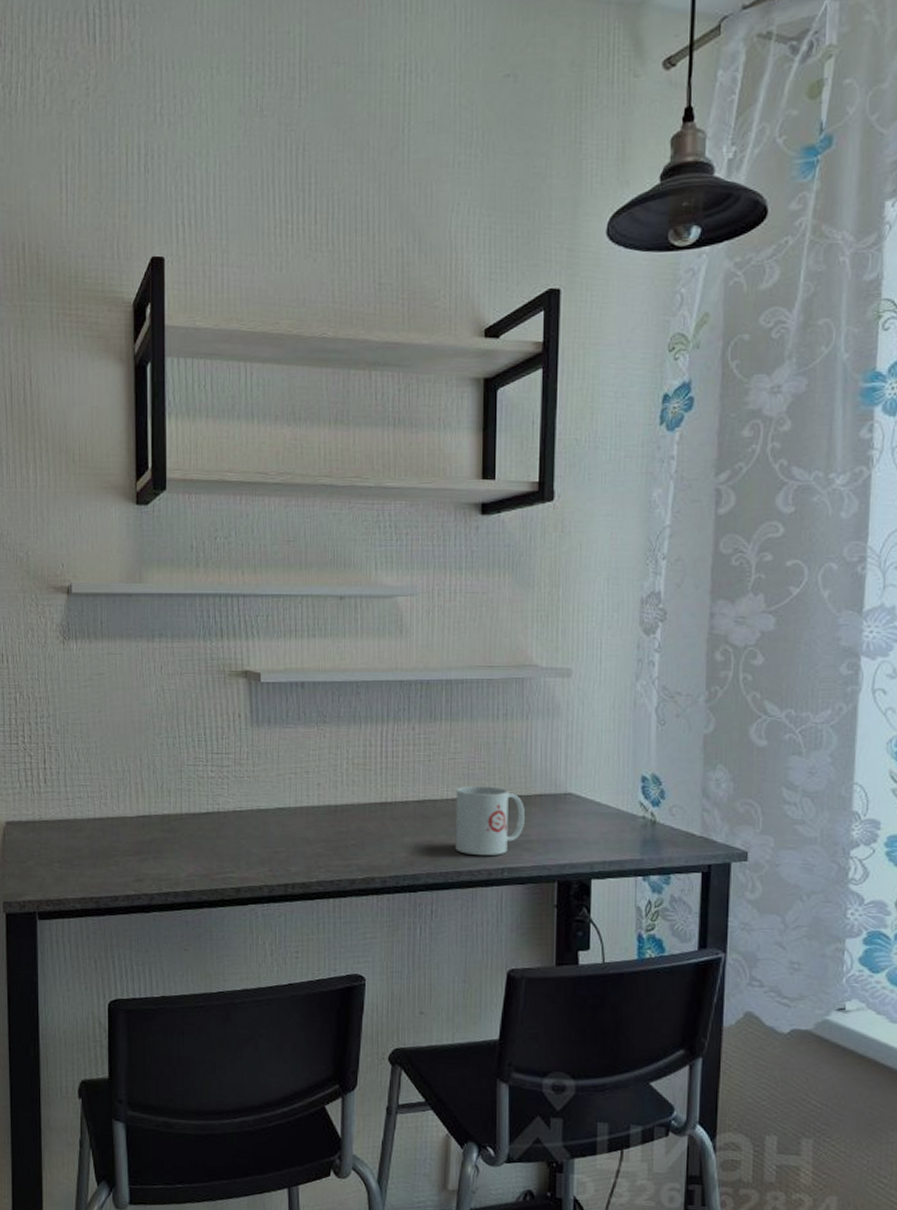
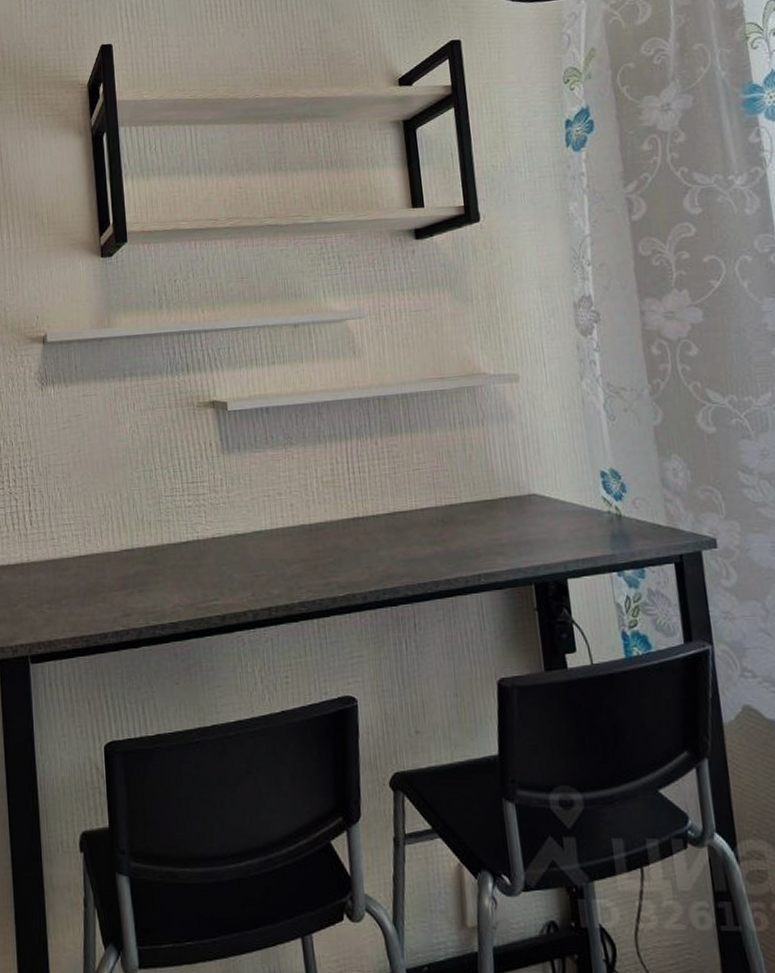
mug: present [455,785,525,855] -> none [424,493,494,563]

